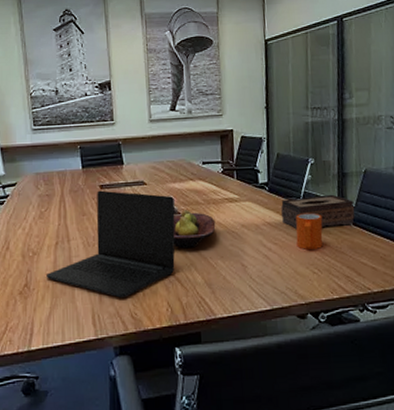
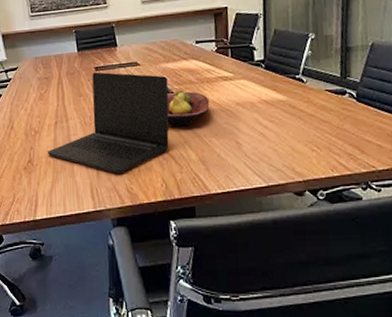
tissue box: present [280,194,355,230] -> none [277,70,360,107]
mug: present [295,213,323,250] -> none [293,89,324,127]

